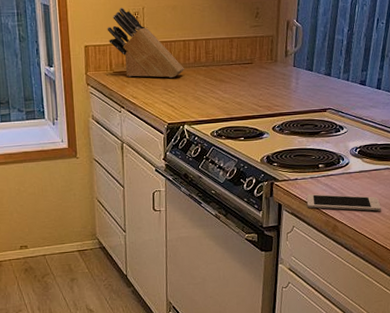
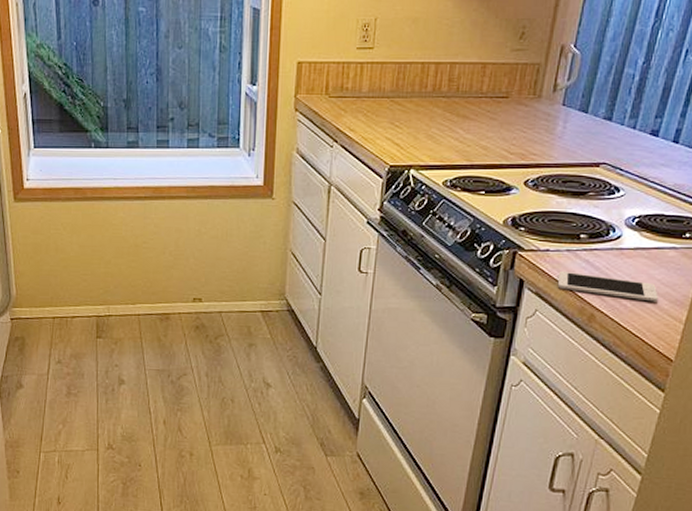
knife block: present [107,8,184,78] -> none [327,17,419,109]

